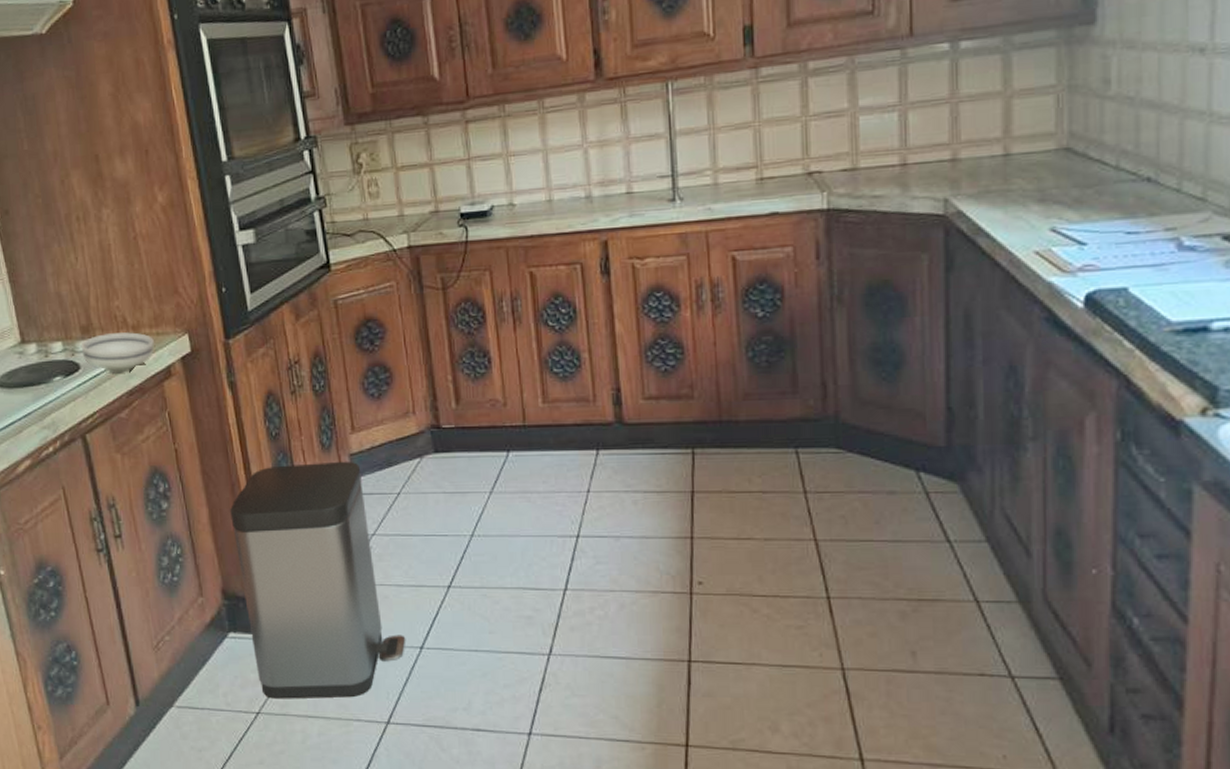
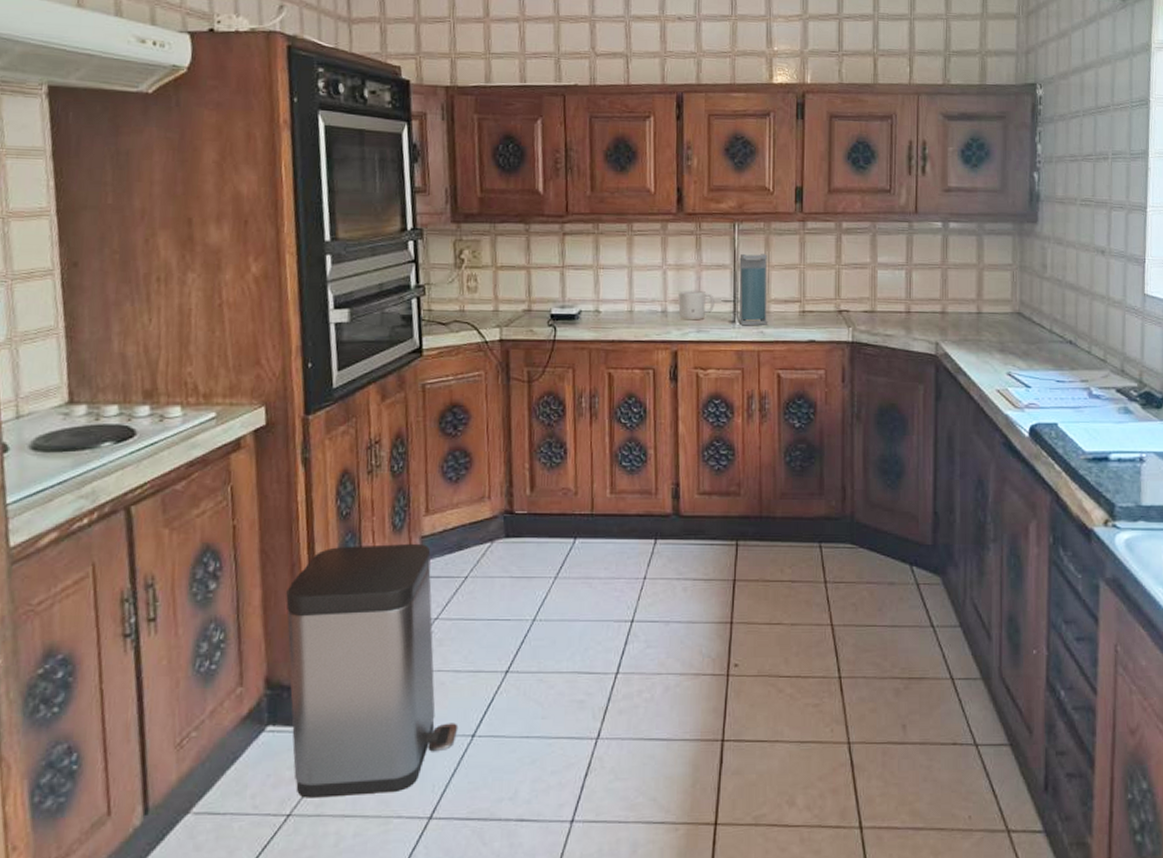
bowl: present [80,332,154,374] -> none [140,400,226,443]
mug: none [604,167,649,205] -> present [678,289,715,321]
soap dispenser: none [676,114,716,204] -> present [739,253,767,326]

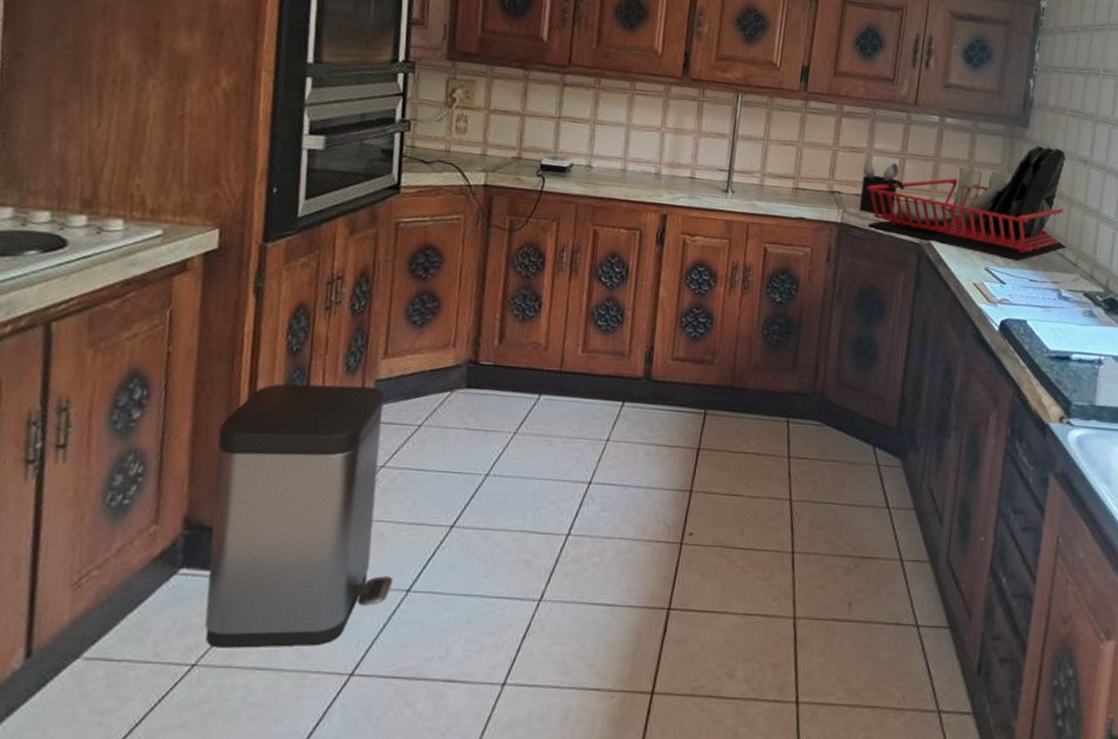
mug: present [678,289,715,321] -> none [672,154,710,187]
soap dispenser: present [739,253,767,326] -> none [732,125,767,198]
dish rack: none [870,240,1095,362] -> present [859,145,1069,261]

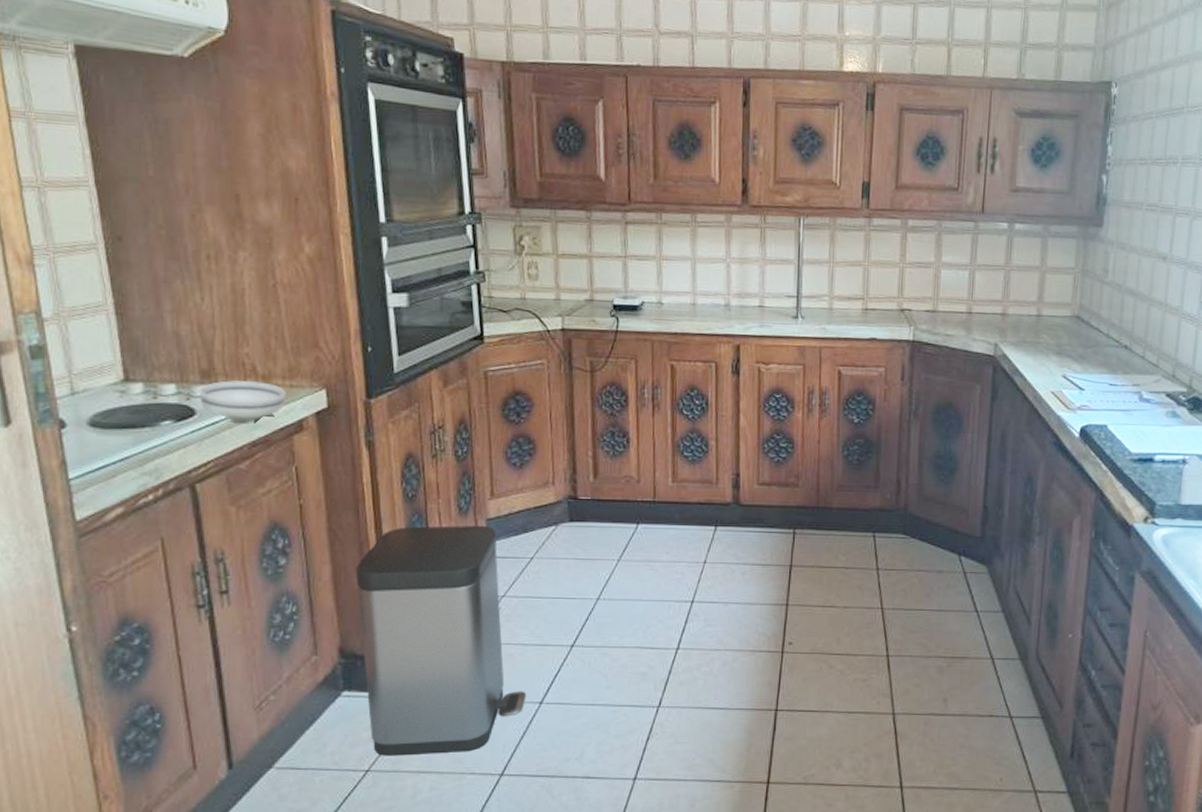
bowl: none [74,212,175,258] -> present [198,380,286,423]
dish rack: present [859,145,1069,261] -> none [931,244,1149,366]

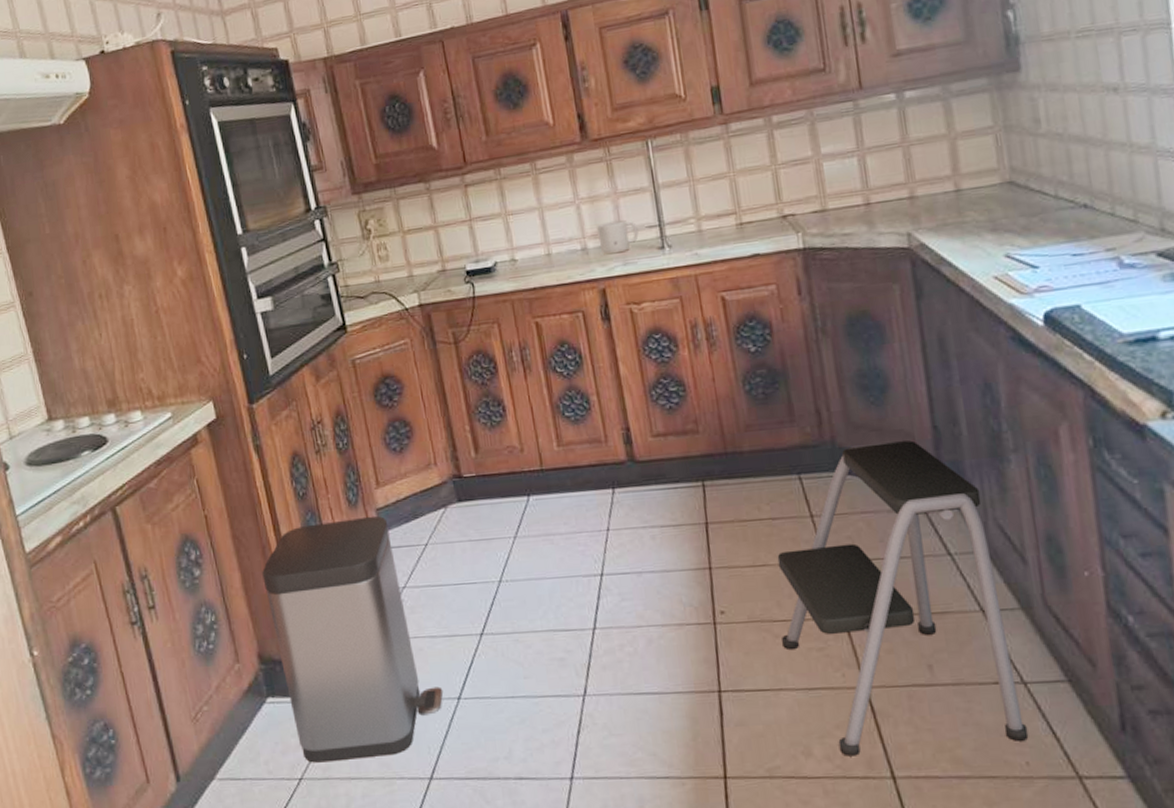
bowl: present [198,380,286,423] -> none [107,403,180,445]
mug: none [741,284,778,315] -> present [597,219,639,255]
step stool: none [835,514,1008,769] -> present [777,440,1029,757]

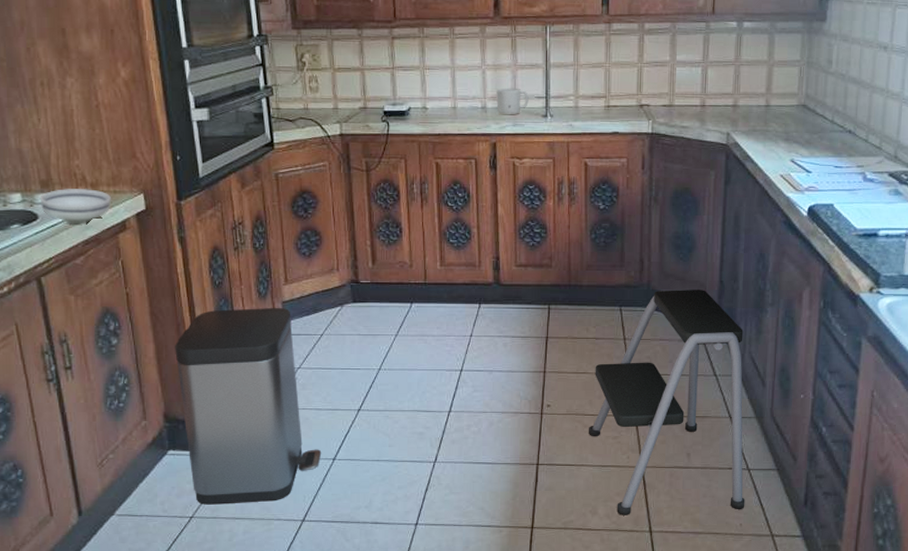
bowl: none [107,403,180,445] -> present [39,189,111,225]

